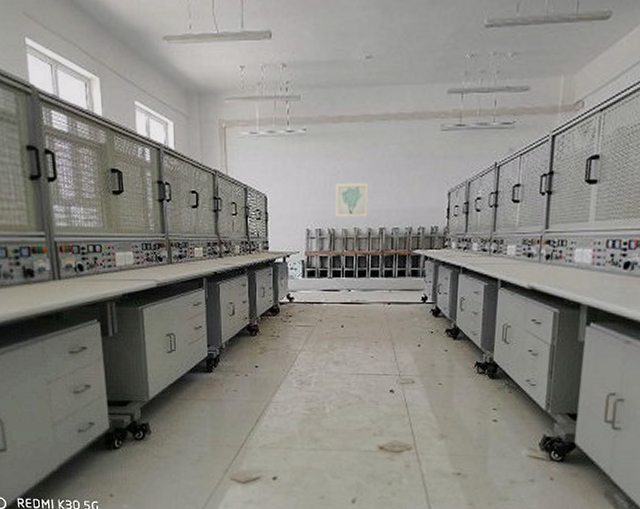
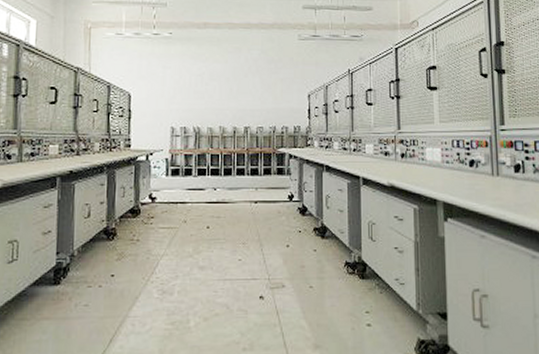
wall art: present [335,183,369,217] -> none [200,83,233,116]

